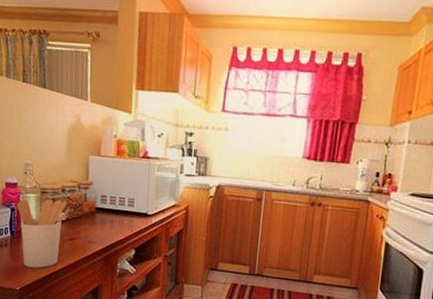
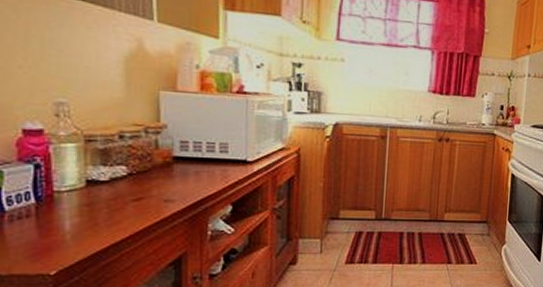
utensil holder: present [17,199,70,269] -> none [44,149,133,242]

